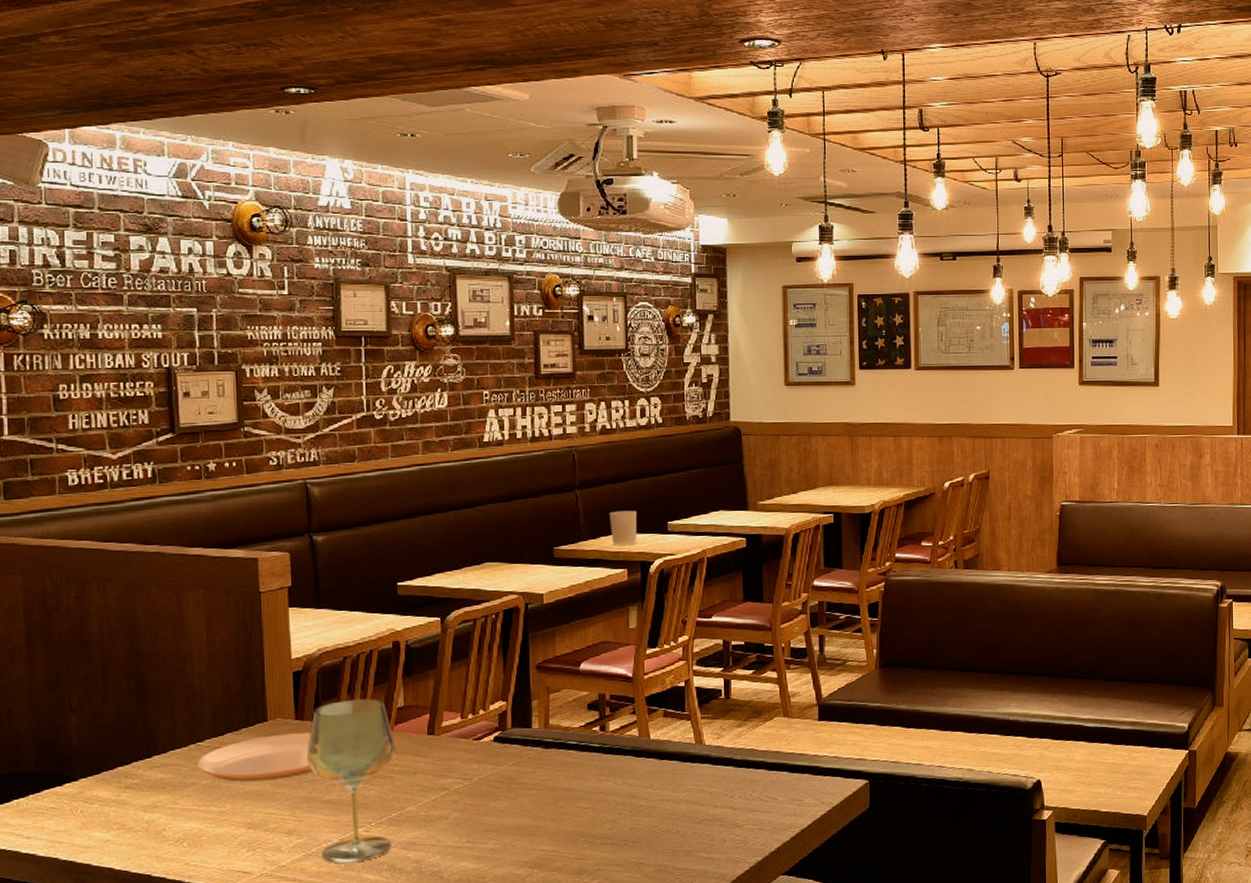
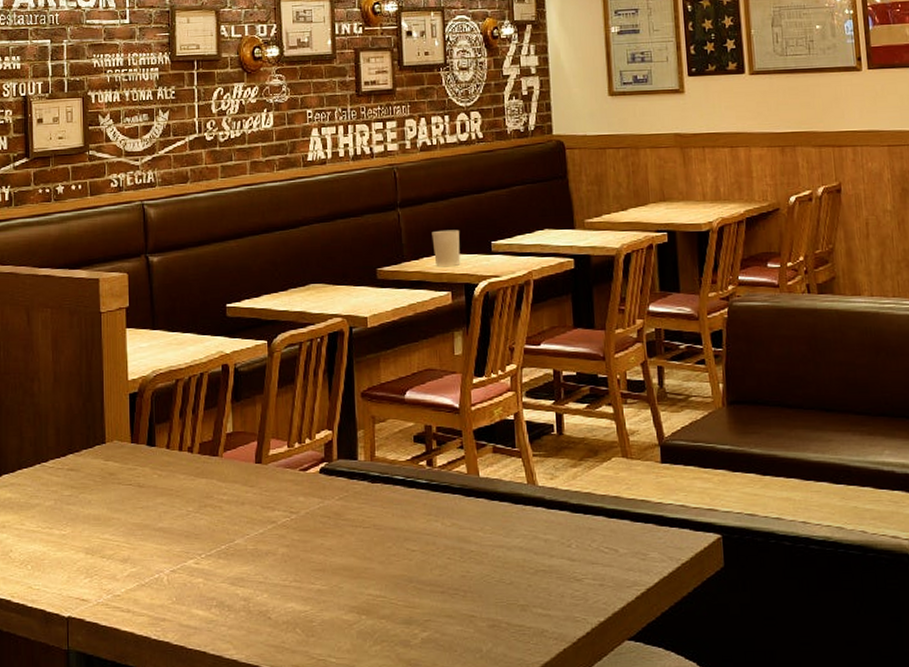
plate: present [197,733,314,782] -> none [42,457,148,505]
wine glass: present [306,698,396,864] -> none [141,423,225,597]

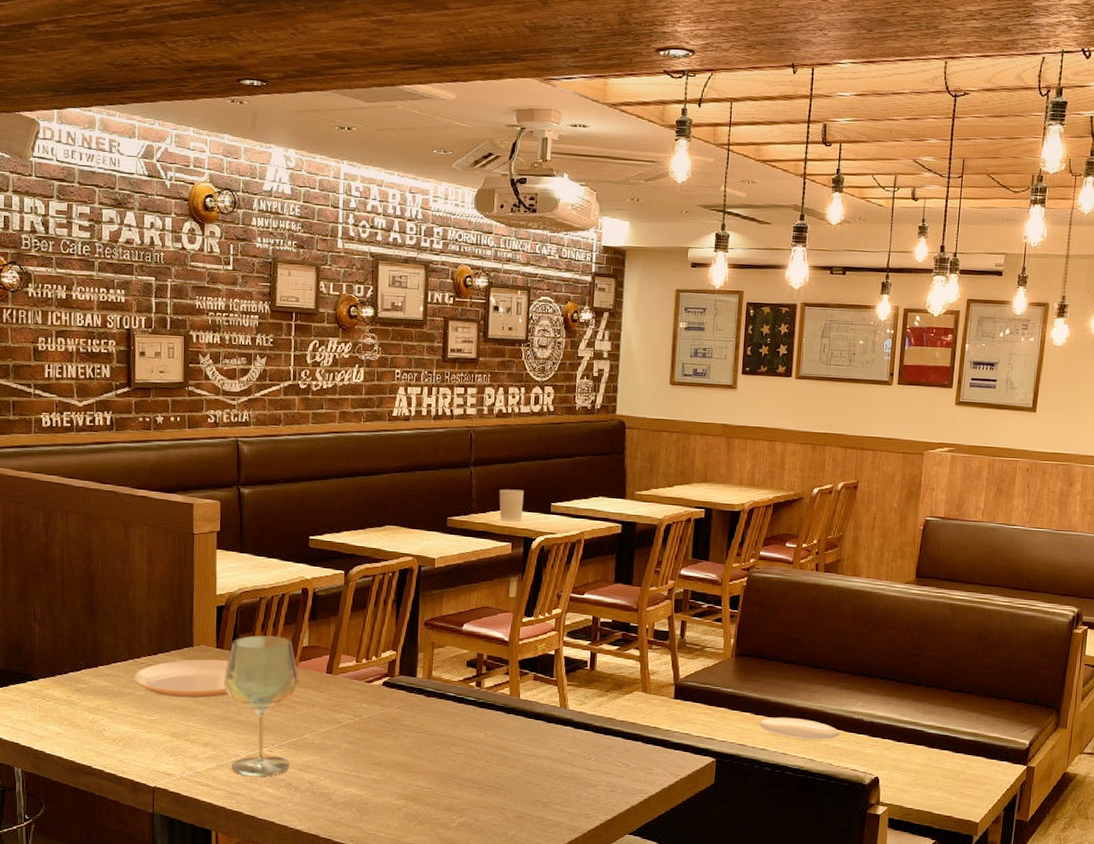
plate: none [42,457,148,505] -> present [134,659,229,698]
wine glass: none [141,423,225,597] -> present [224,635,299,777]
plate: none [767,475,870,504] -> present [758,717,841,742]

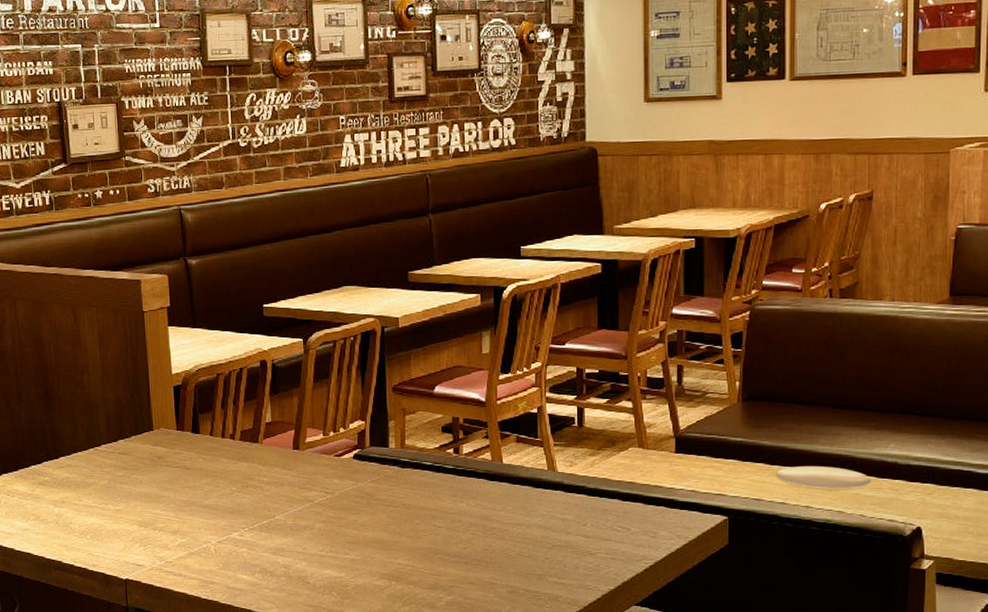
plate: present [134,659,229,698] -> none [96,442,194,485]
wine glass: present [224,635,299,777] -> none [187,413,265,563]
candle holder: present [499,489,524,522] -> none [462,235,490,271]

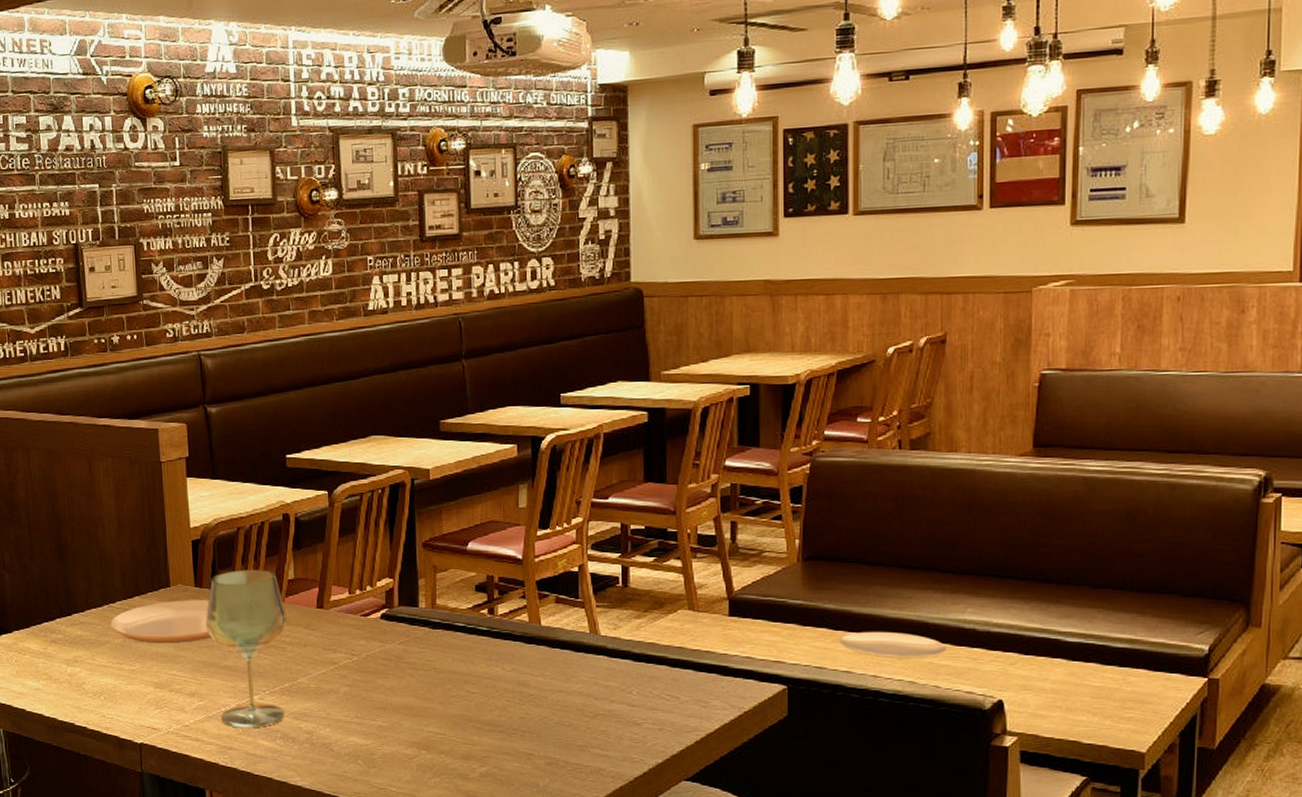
plate: none [96,442,194,485] -> present [110,600,212,644]
wine glass: none [187,413,265,563] -> present [205,569,287,728]

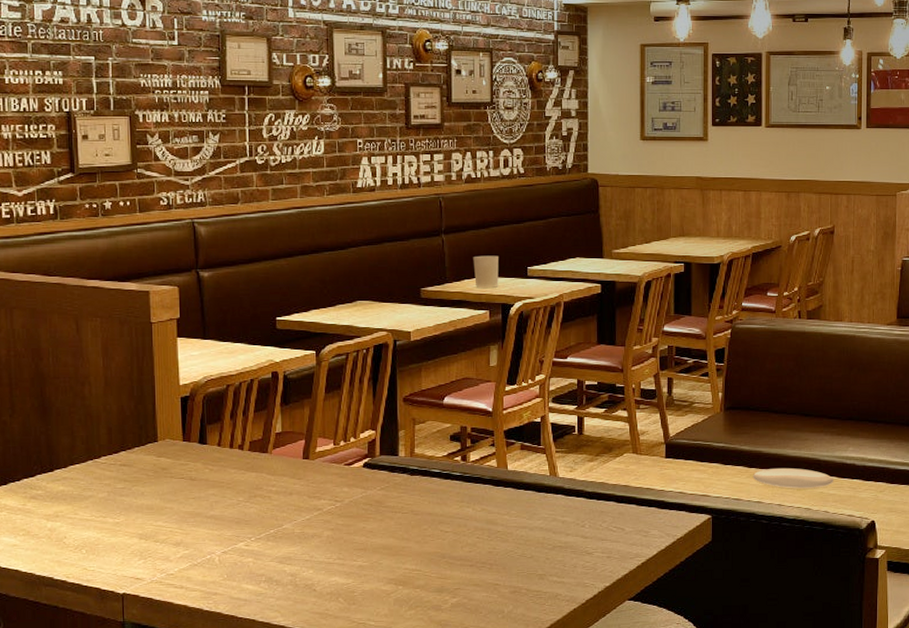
plate: present [110,600,212,644] -> none [94,453,199,496]
wine glass: present [205,569,287,728] -> none [193,424,274,574]
candle holder: none [498,381,527,420] -> present [473,255,499,289]

